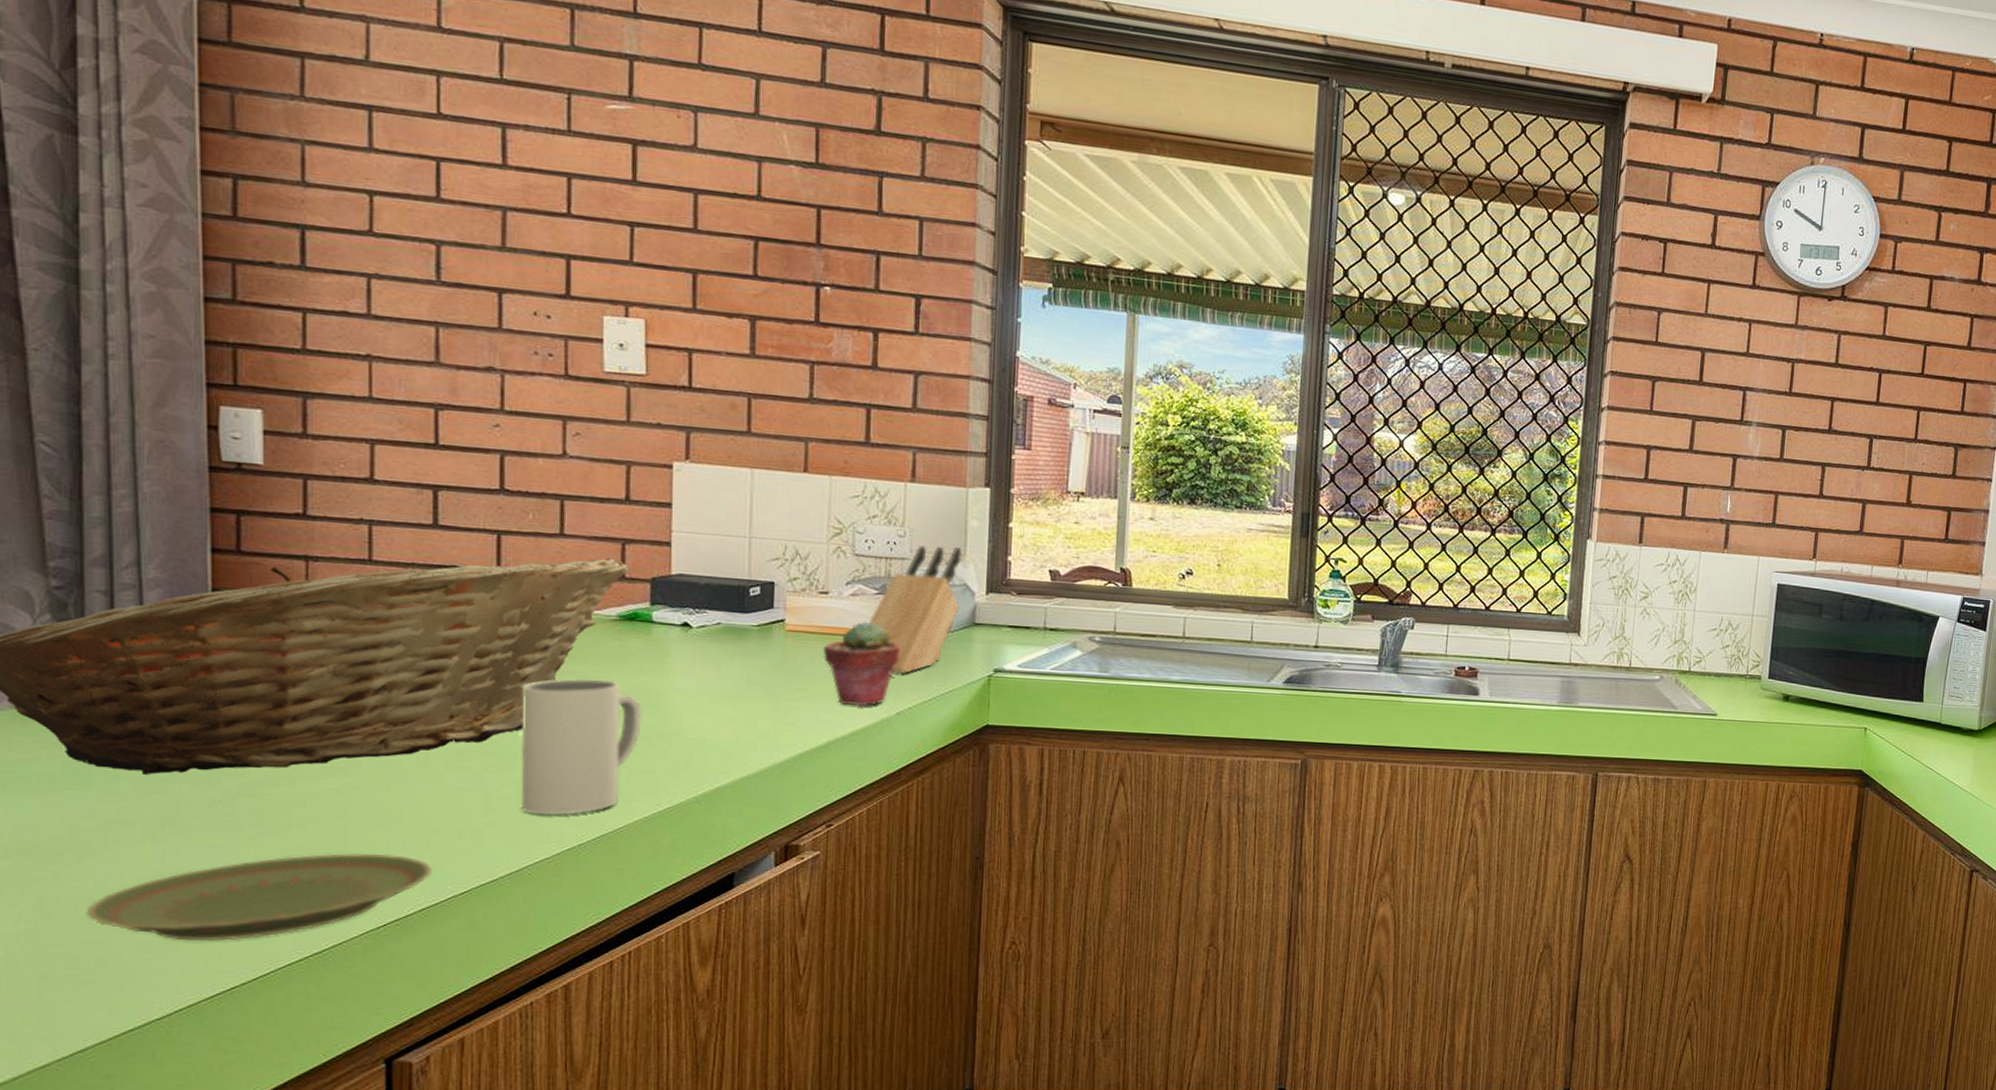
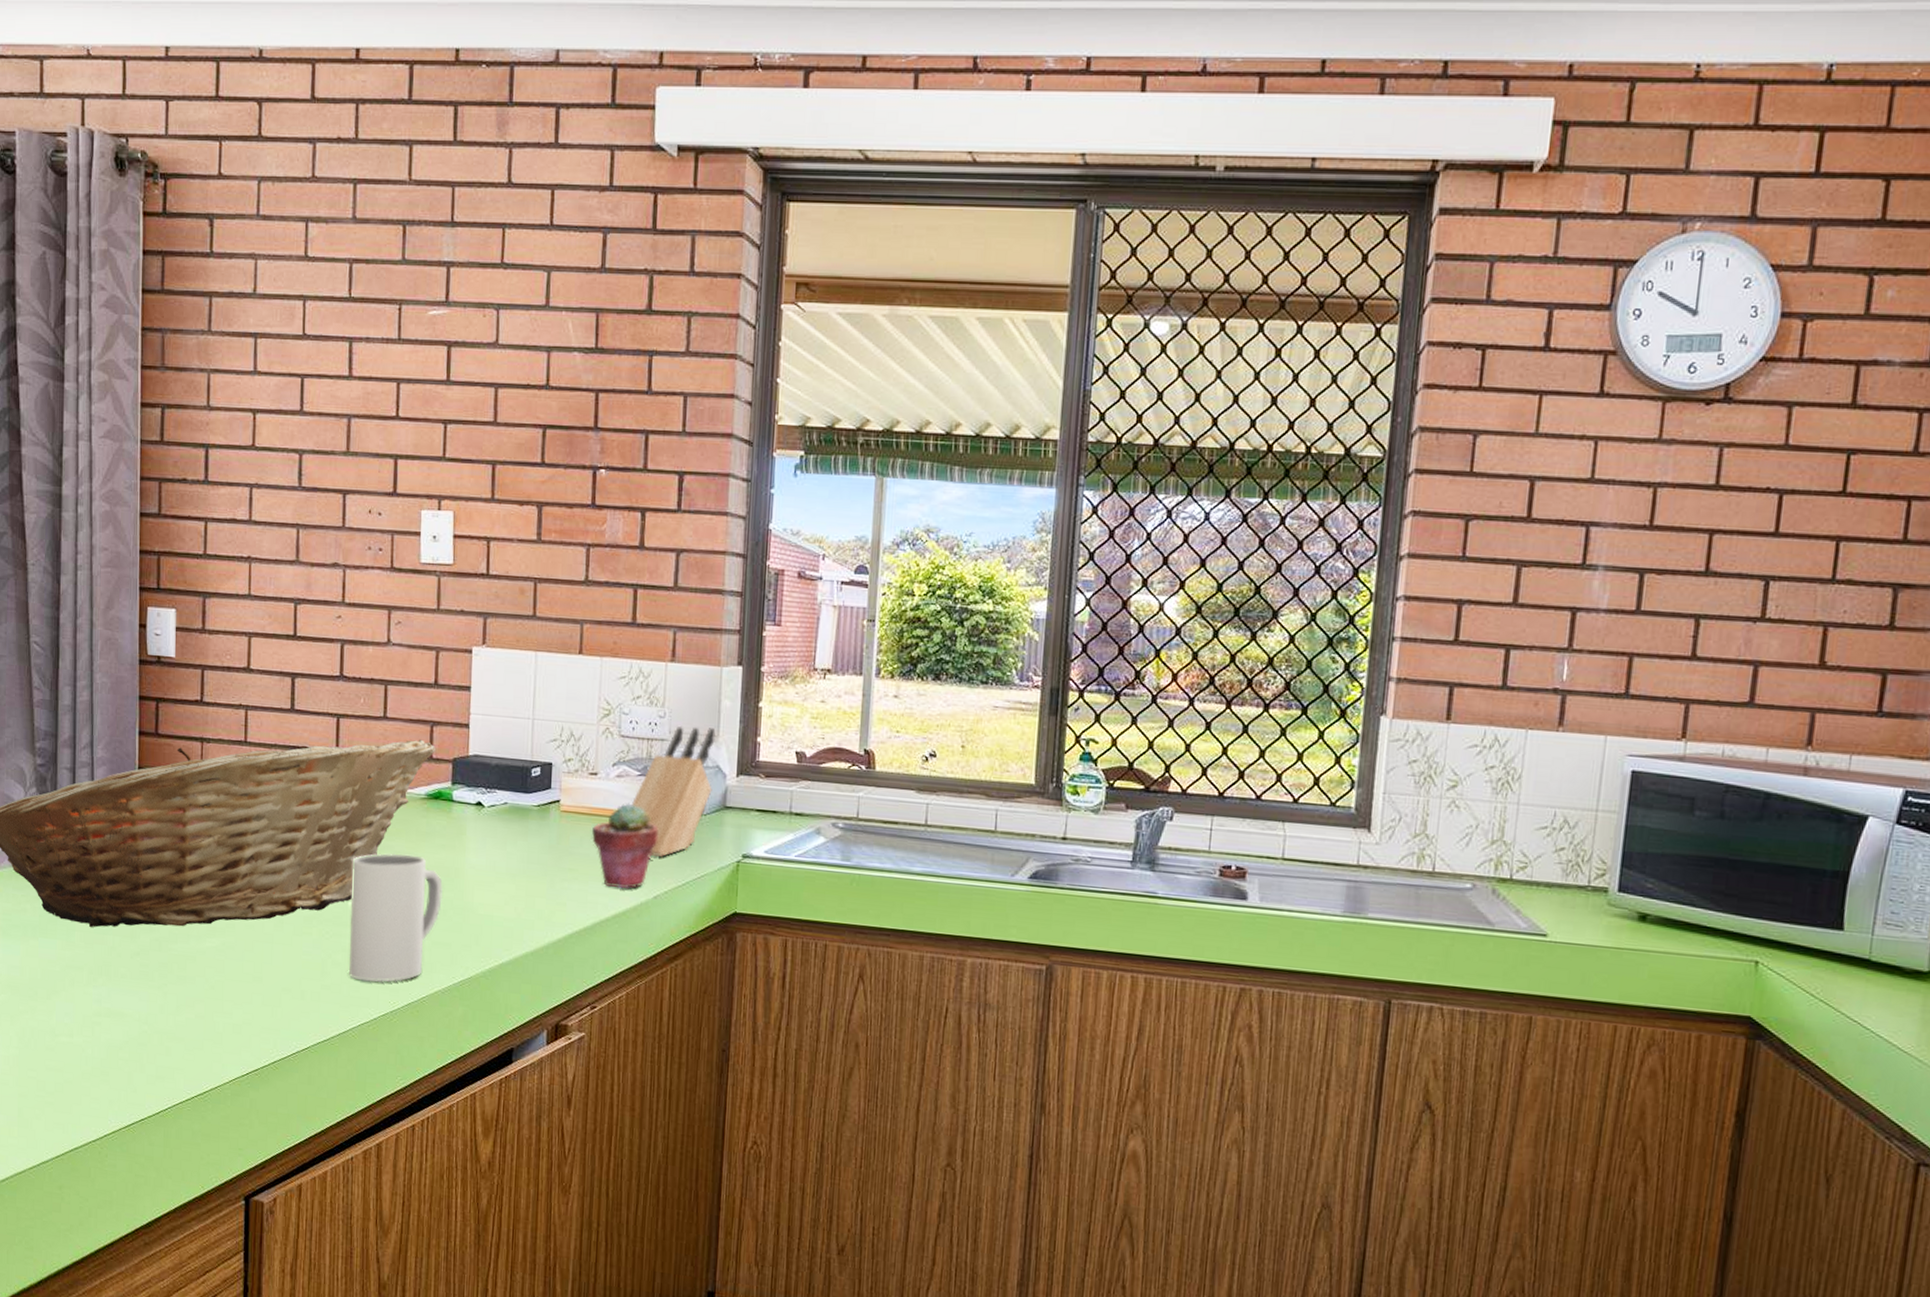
plate: present [86,853,433,941] -> none [50,1005,283,1077]

